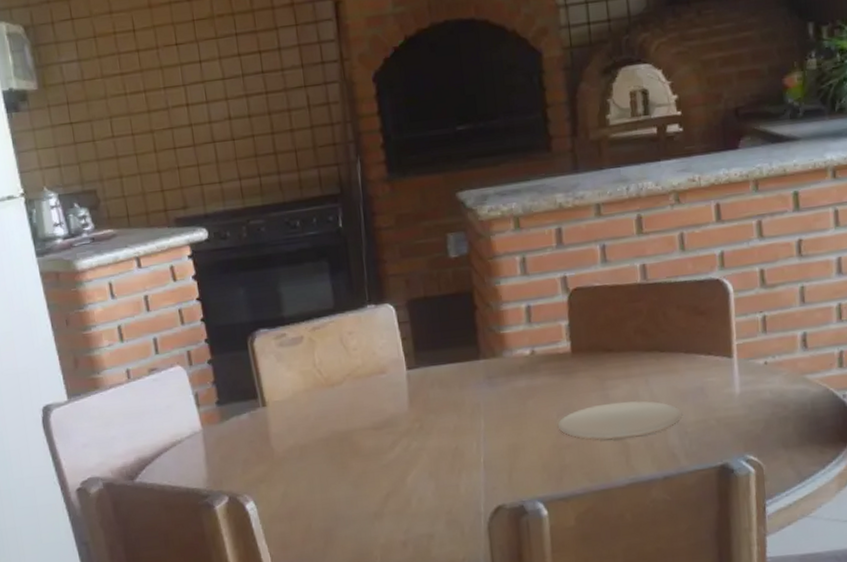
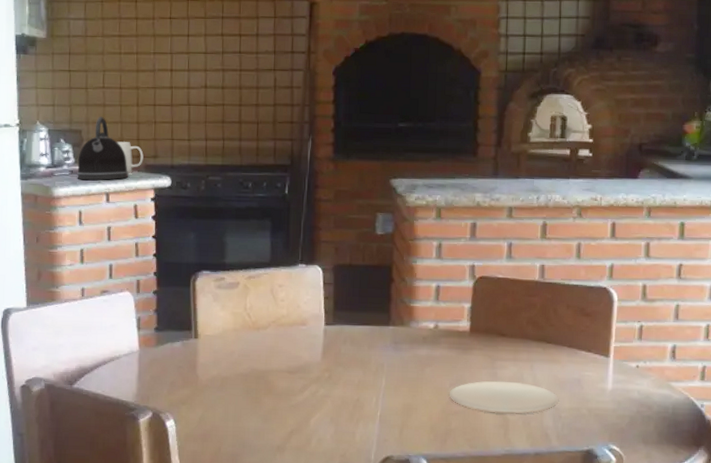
kettle: none [97,170,159,248] -> present [76,116,129,181]
mug: none [139,195,172,233] -> present [117,141,144,174]

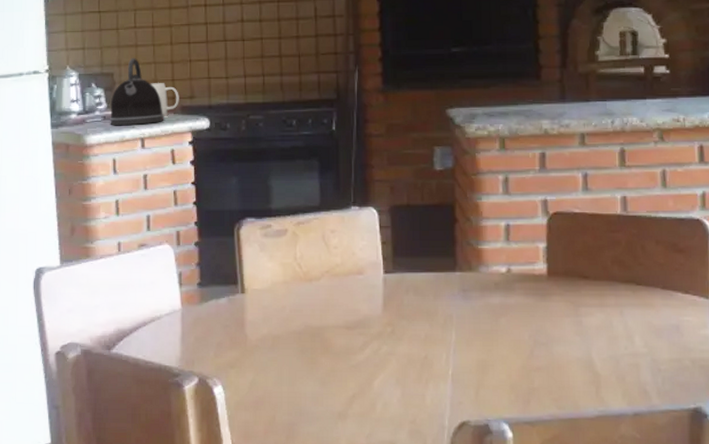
plate: present [449,380,559,414] -> none [528,330,656,368]

